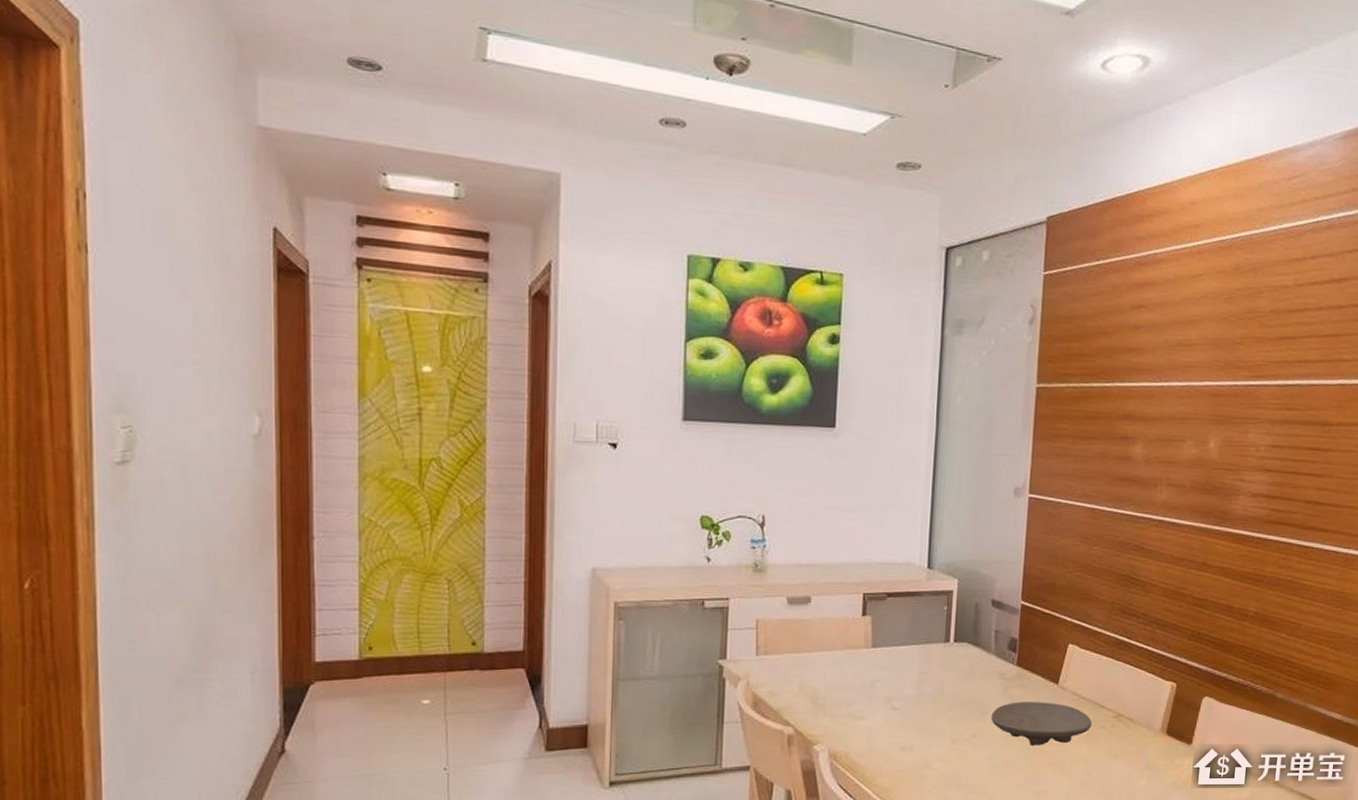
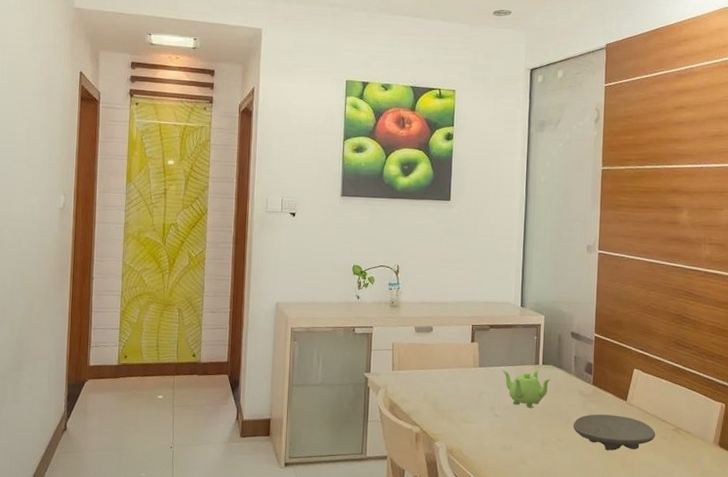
teapot: none [901,647,965,697] -> present [501,368,551,408]

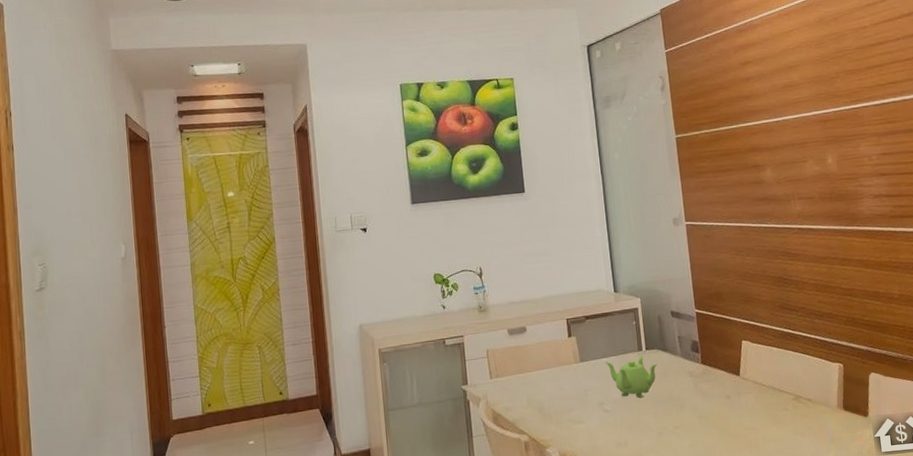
bowl: present [573,414,656,451] -> none [687,392,776,432]

